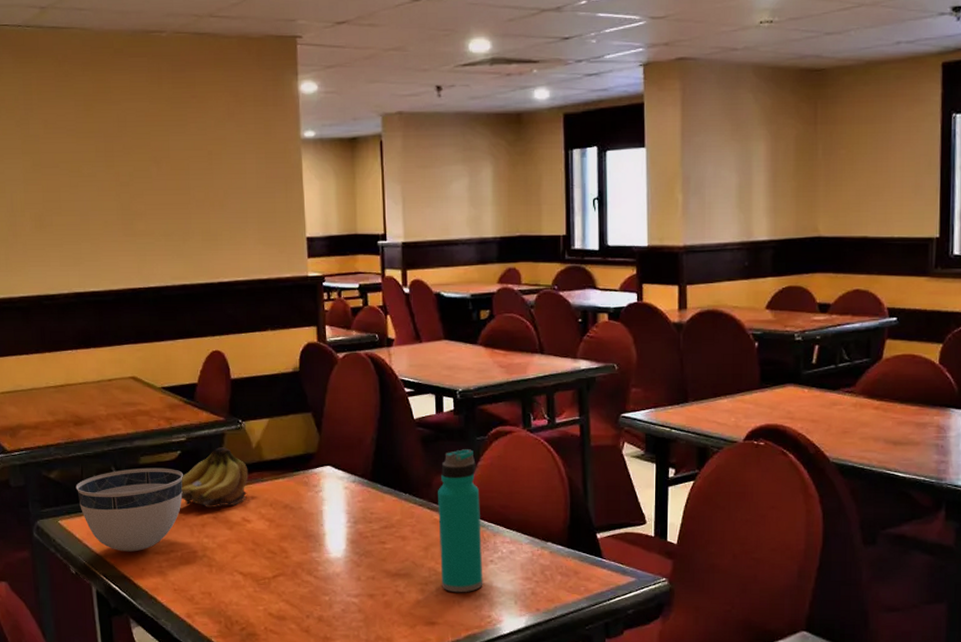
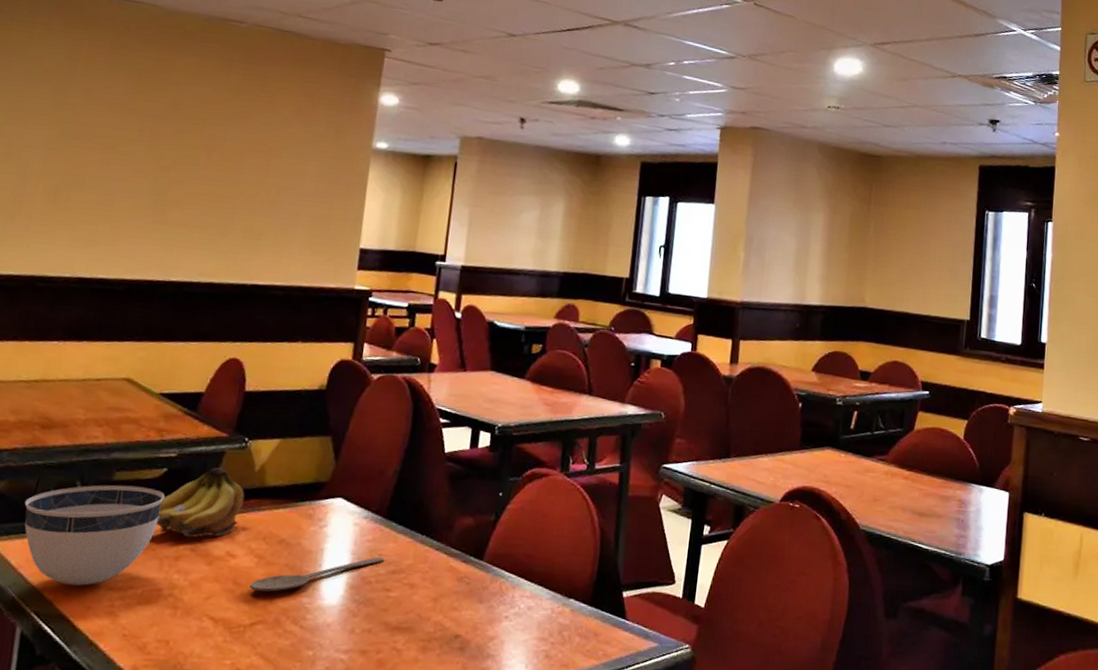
wooden spoon: none [267,515,377,549] -> present [250,557,385,592]
water bottle: present [438,449,483,593] -> none [447,490,505,653]

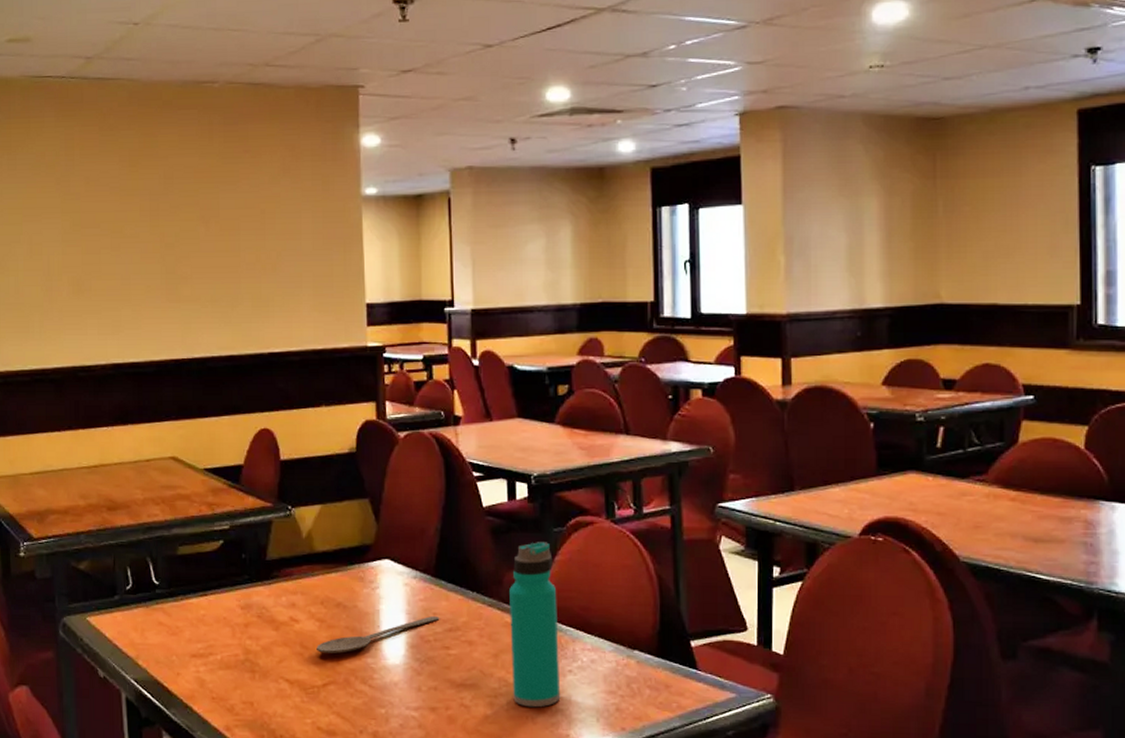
bowl: present [24,484,165,586] -> none [107,558,225,654]
fruit: present [157,467,245,538] -> none [223,537,297,605]
water bottle: none [447,490,505,653] -> present [509,542,561,708]

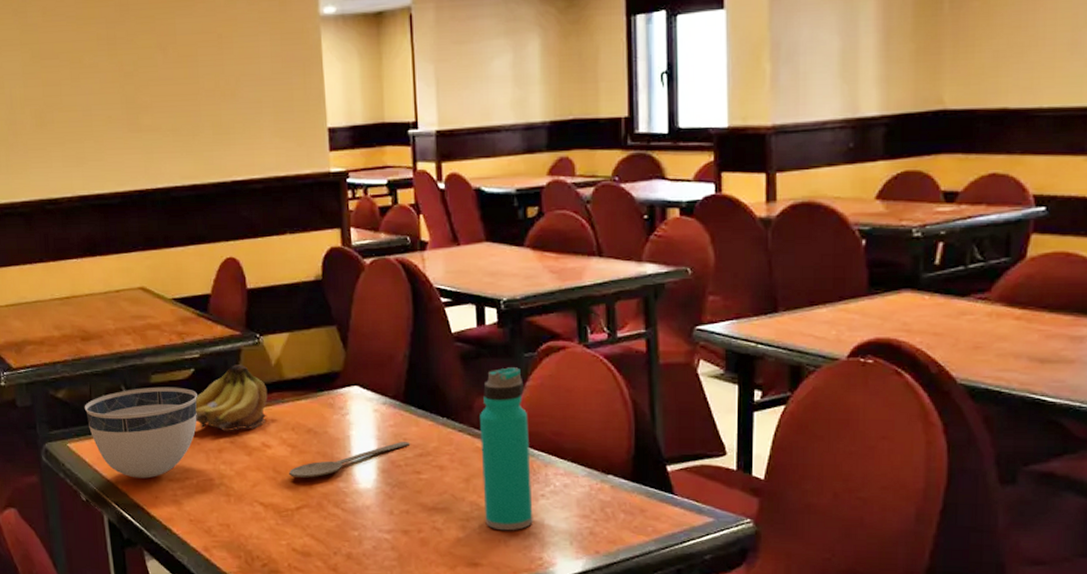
bowl: none [107,558,225,654] -> present [84,387,197,479]
fruit: none [223,537,297,605] -> present [195,365,268,431]

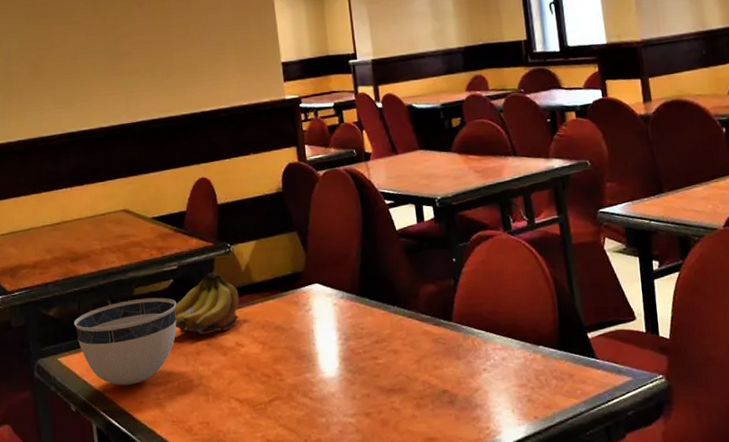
wooden spoon: present [289,442,411,478] -> none [261,331,367,372]
water bottle: present [480,367,533,531] -> none [425,256,479,405]

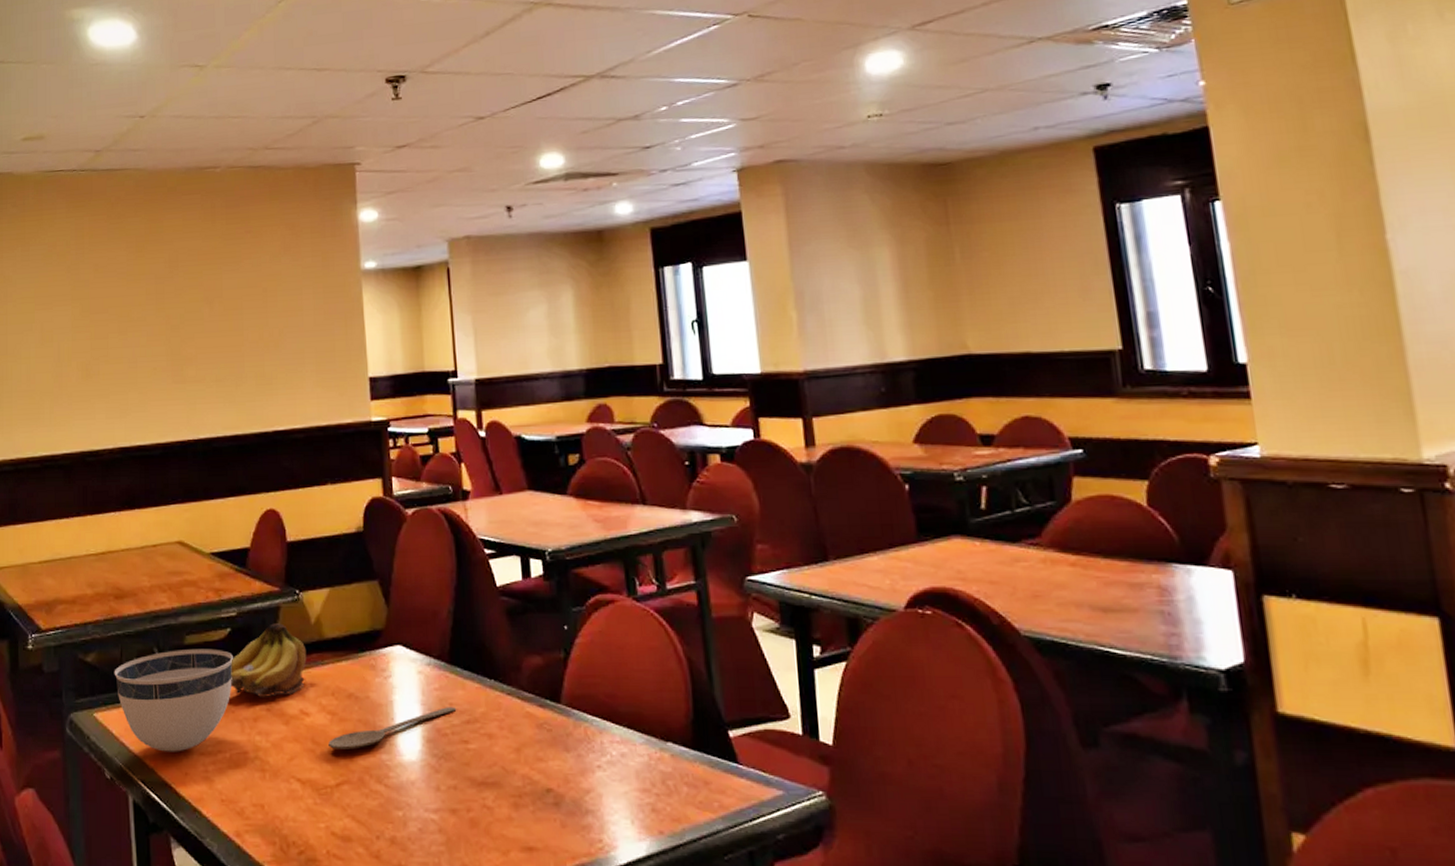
wooden spoon: none [261,331,367,372] -> present [328,707,457,750]

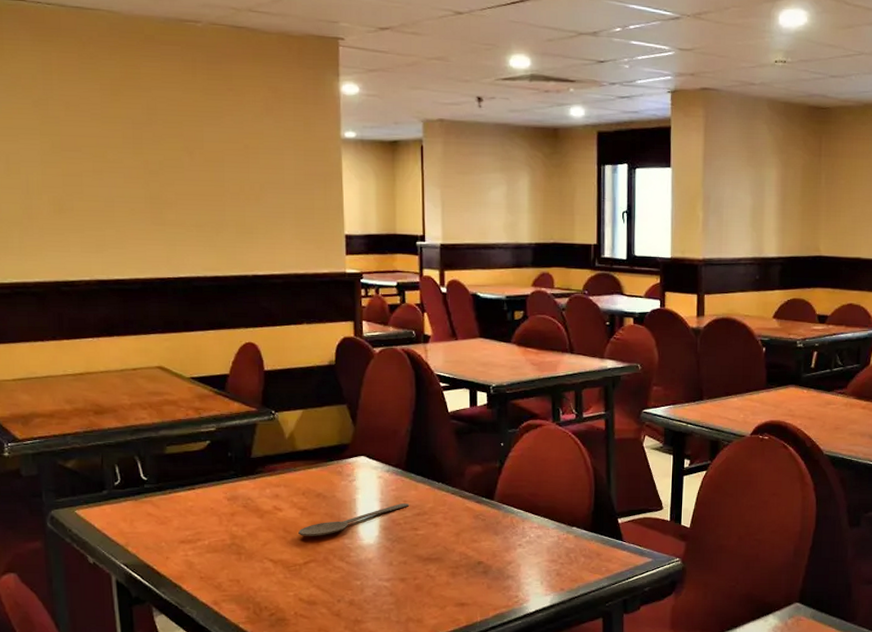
bowl: present [114,648,233,752] -> none [95,457,212,541]
fruit: present [230,623,307,697] -> none [210,437,281,496]

